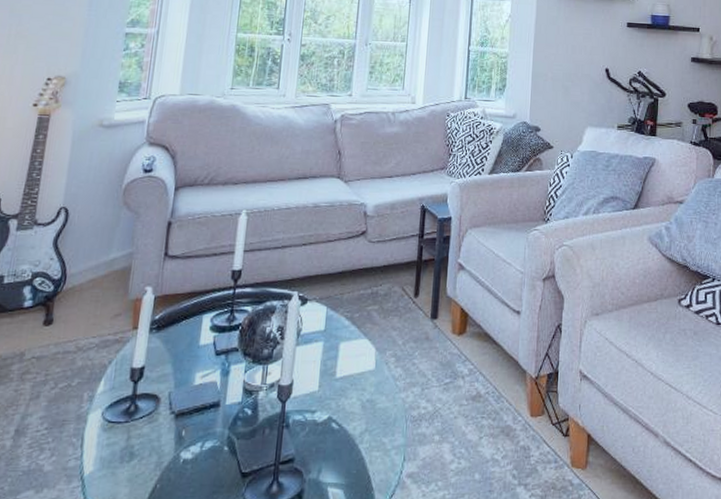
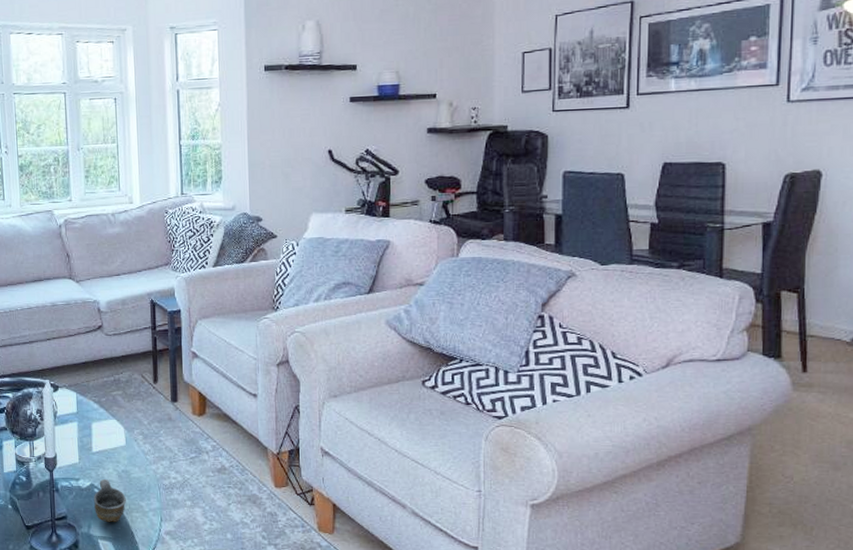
cup: none [328,410,367,464] -> present [93,478,126,522]

